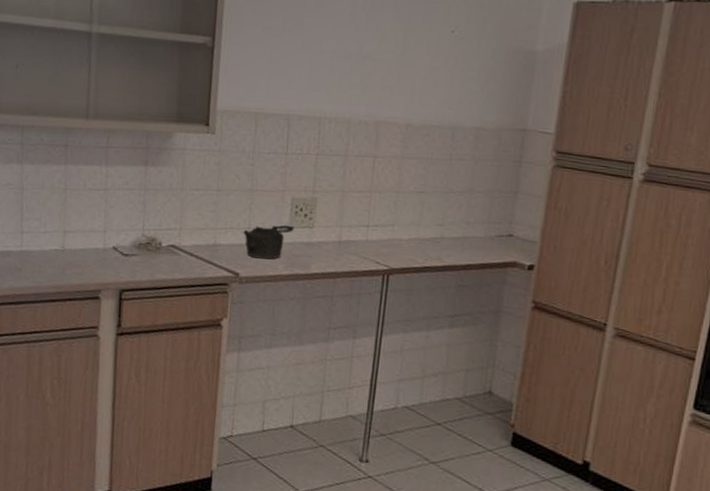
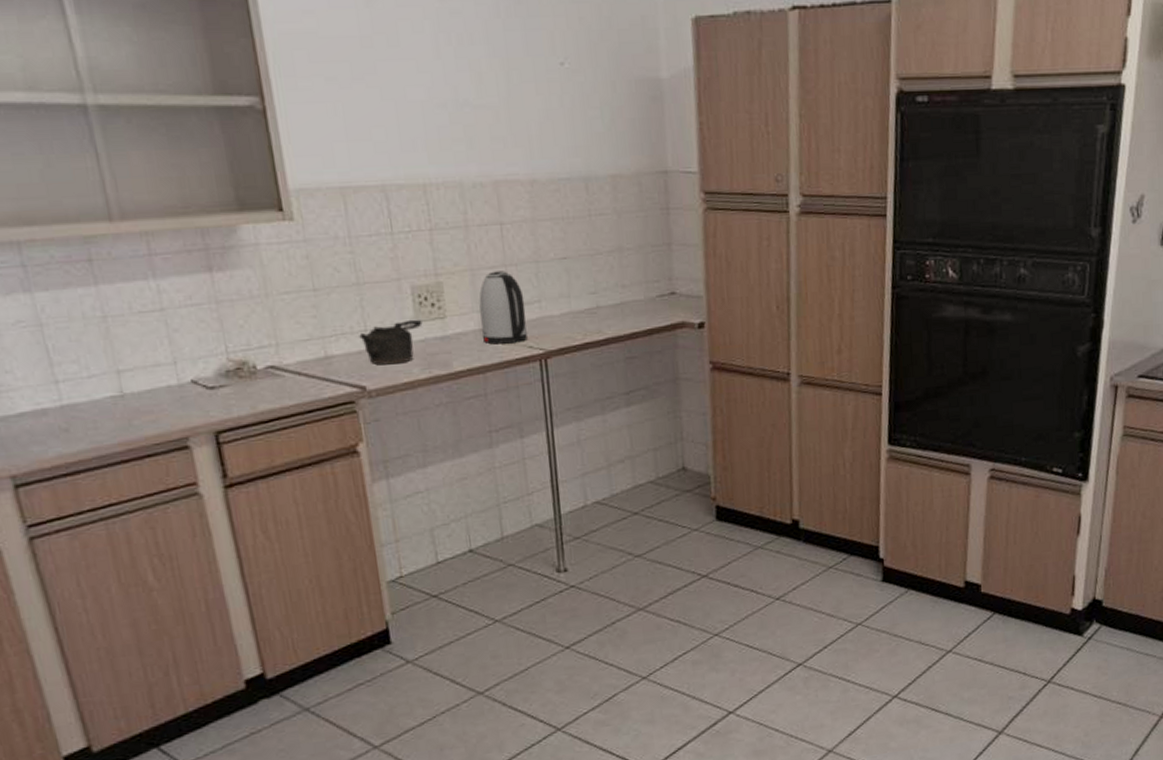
kettle: none [339,195,381,258] -> present [479,271,528,345]

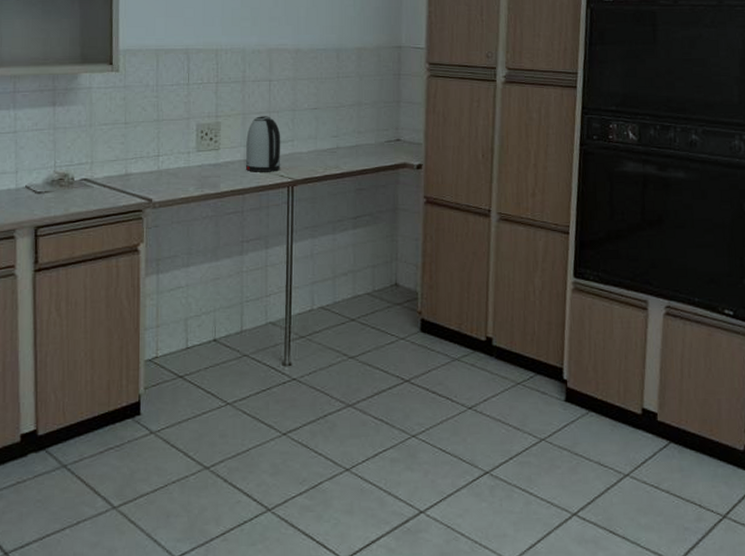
teapot: present [359,319,423,365] -> none [153,149,201,183]

